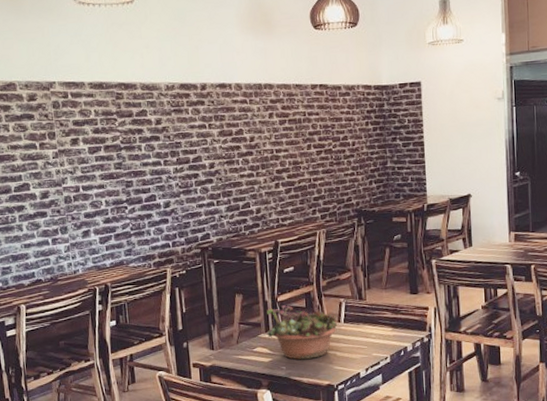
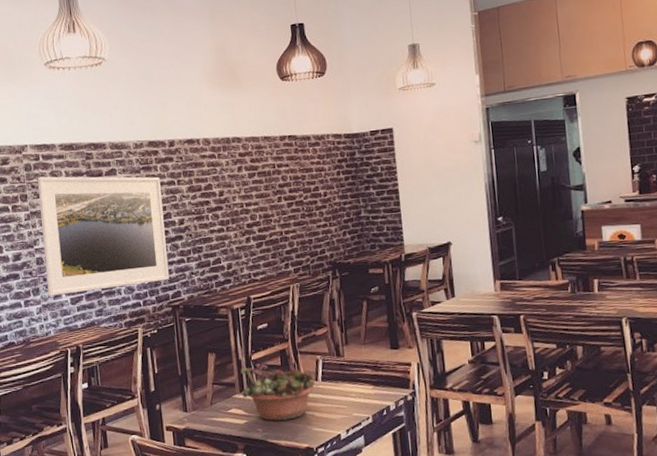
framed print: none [65,114,198,235] -> present [37,176,169,296]

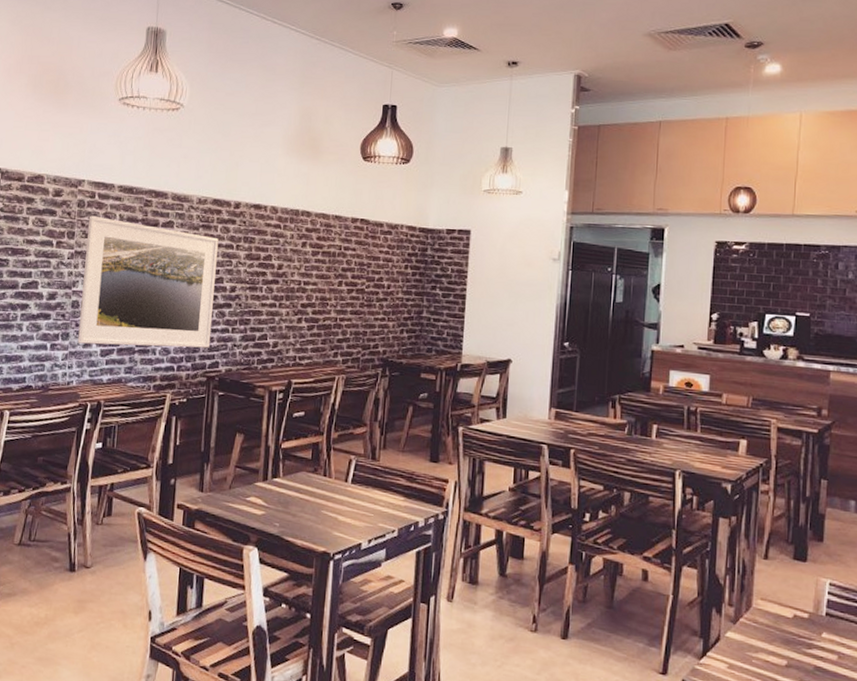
succulent planter: present [234,363,315,421] -> none [255,453,344,519]

